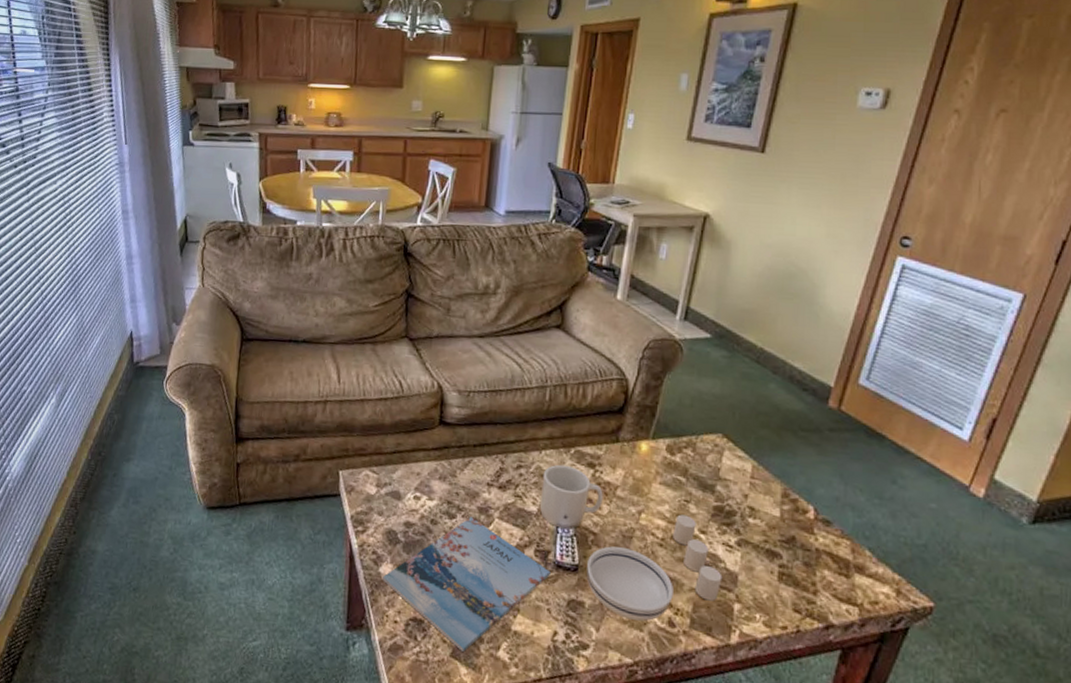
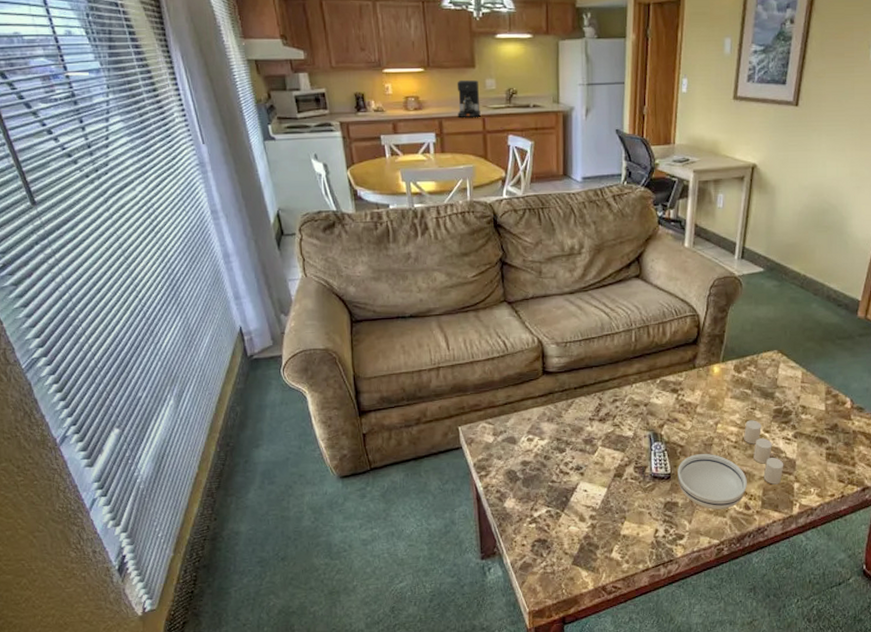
coffee maker: none [379,99,405,139] -> present [457,79,481,118]
magazine: present [383,517,551,652] -> none [508,448,649,559]
mug: present [539,464,603,530] -> none [634,393,686,446]

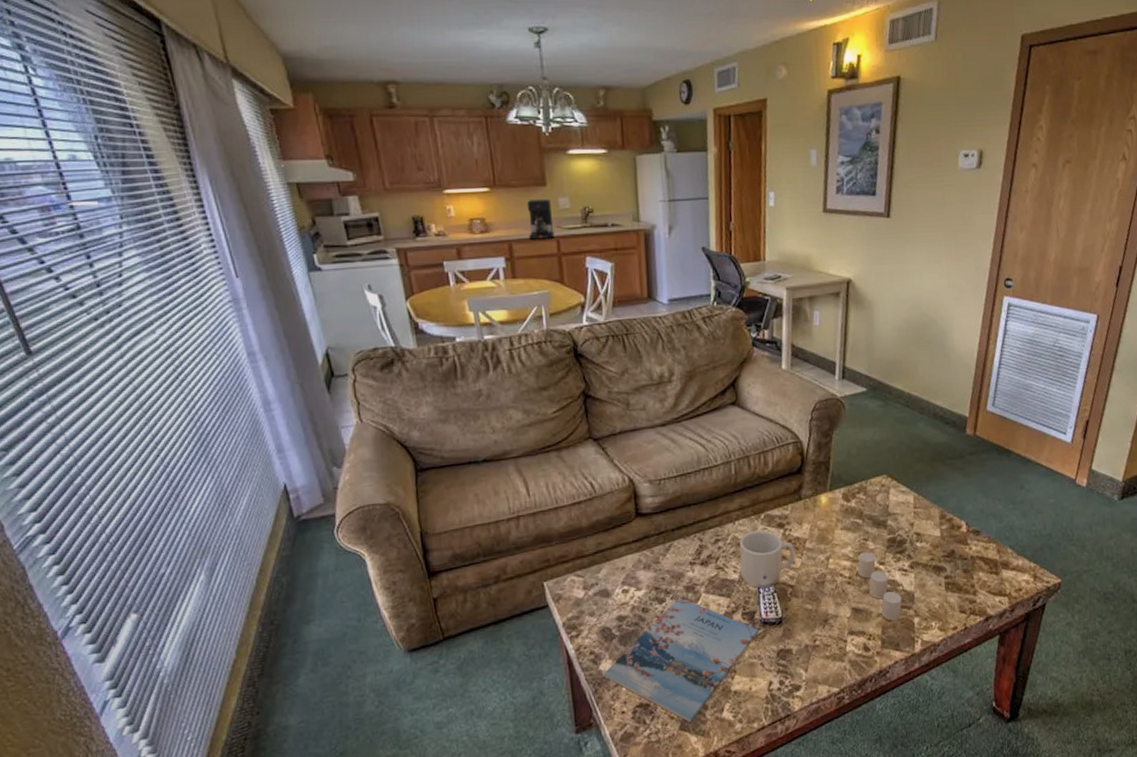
magazine: none [508,448,649,559] -> present [604,597,759,722]
mug: none [634,393,686,446] -> present [739,530,795,589]
bowl: present [678,454,747,510] -> none [789,592,865,654]

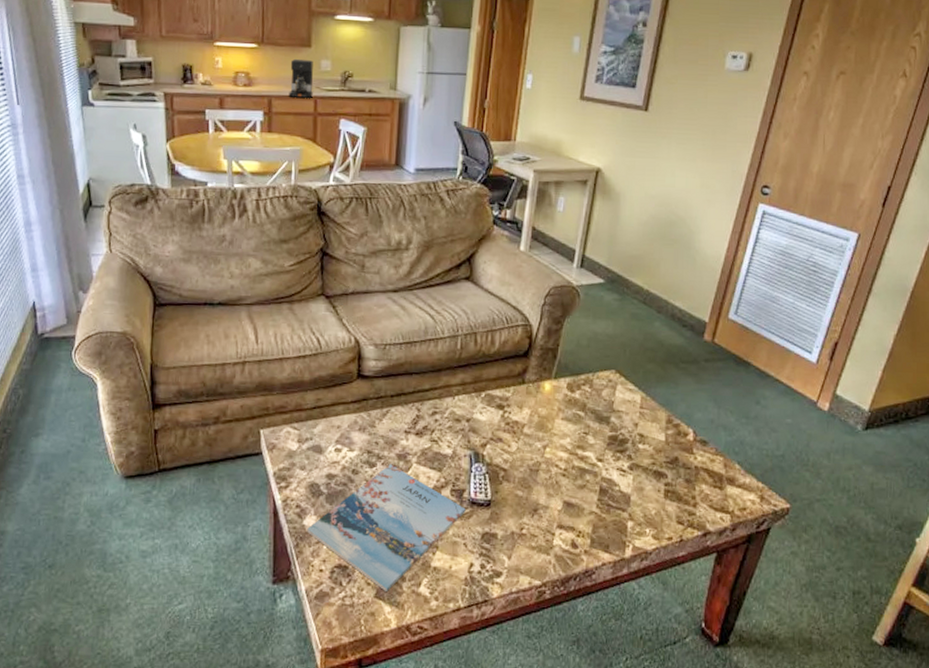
mug: present [739,530,795,589] -> none [454,408,512,468]
candle: present [857,552,902,621] -> none [574,446,617,521]

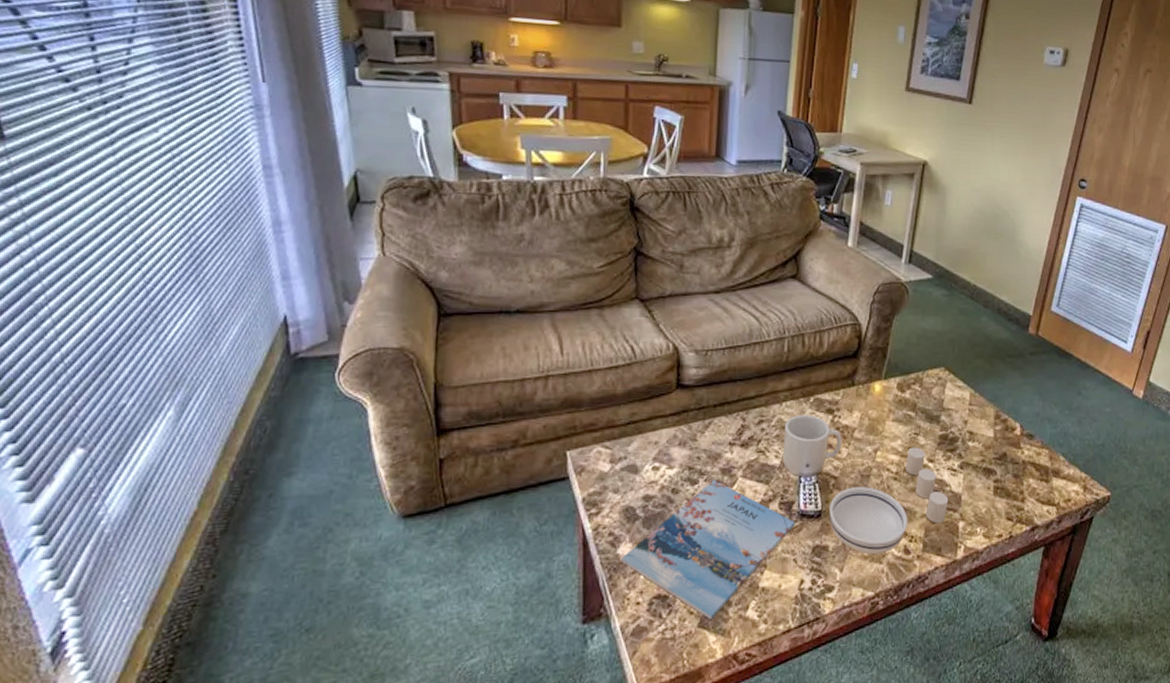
coffee maker: present [288,58,313,99] -> none [596,38,624,84]
mug: none [454,408,512,468] -> present [782,414,842,477]
bowl: none [498,480,575,546] -> present [829,487,907,554]
candle: none [574,446,617,521] -> present [905,447,949,524]

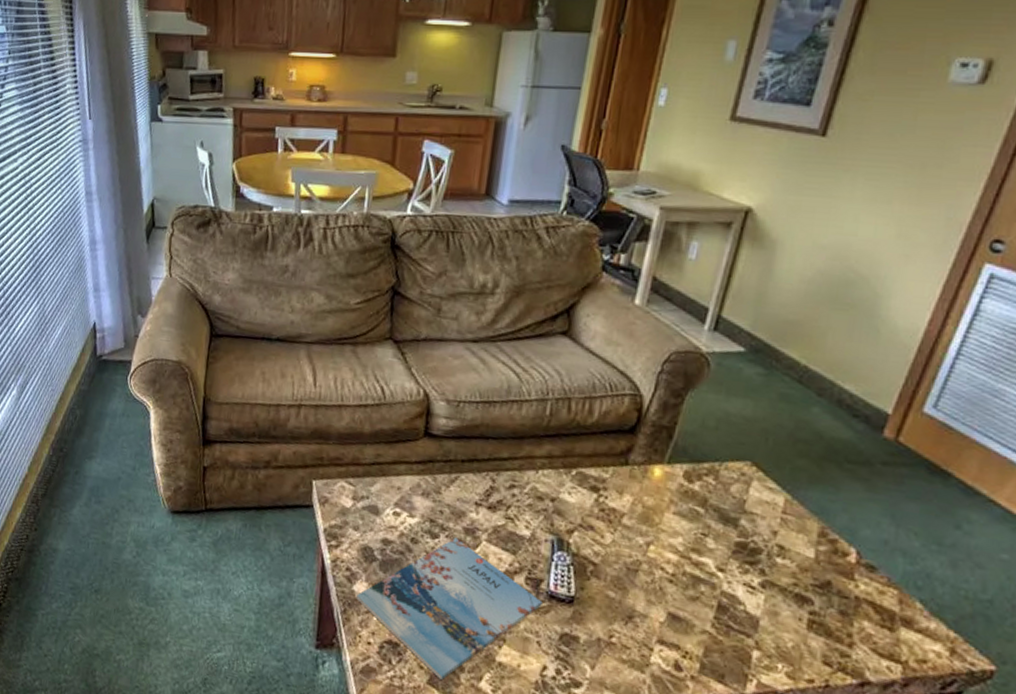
mug: present [782,414,842,477] -> none [533,486,607,558]
bowl: present [829,487,907,554] -> none [583,578,683,663]
candle: present [905,447,949,524] -> none [685,548,741,646]

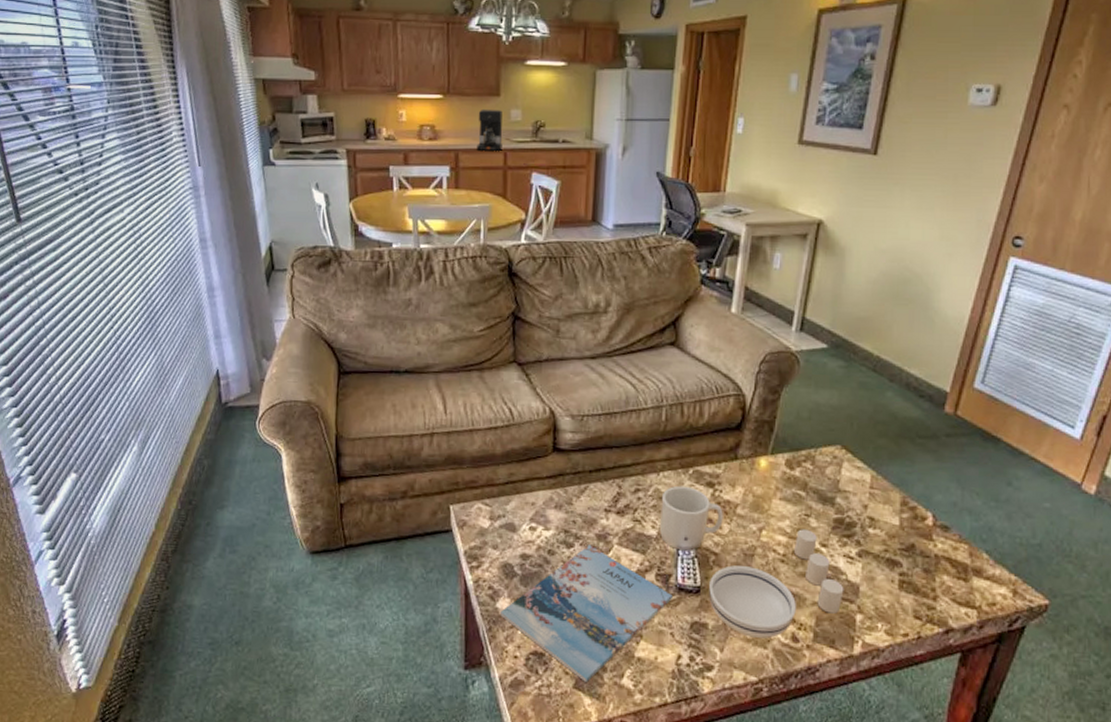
coffee maker: none [367,70,397,116] -> present [476,109,503,152]
mug: none [533,486,607,558] -> present [659,485,723,551]
bowl: none [583,578,683,663] -> present [709,565,796,639]
candle: none [685,548,741,646] -> present [794,529,844,614]

